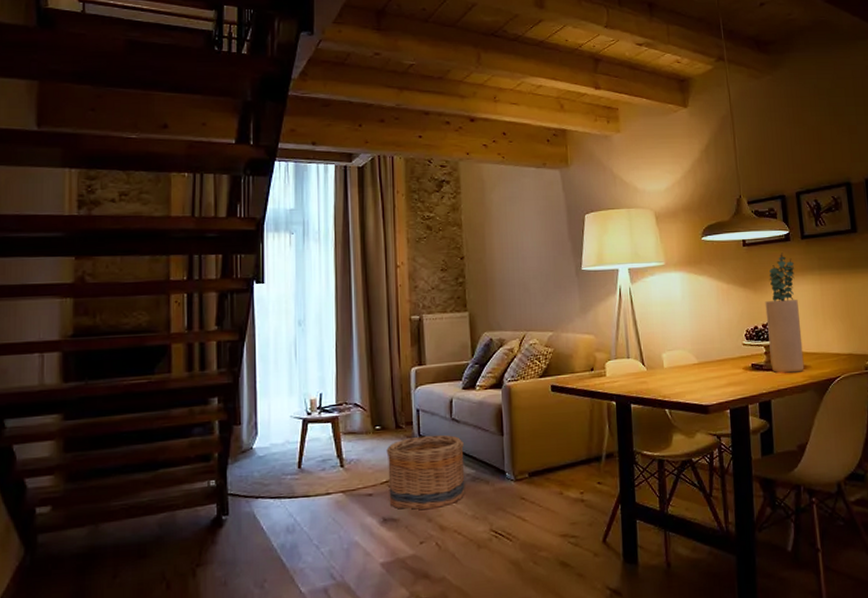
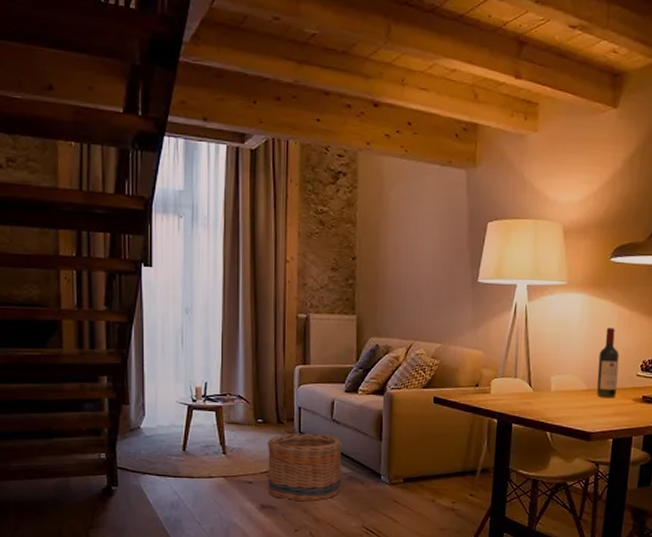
wine bottle: none [704,301,727,370] -> present [596,328,620,398]

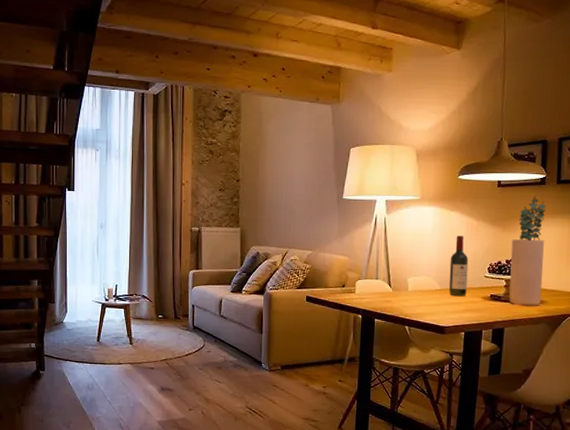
basket: present [267,433,342,502] -> none [166,327,229,385]

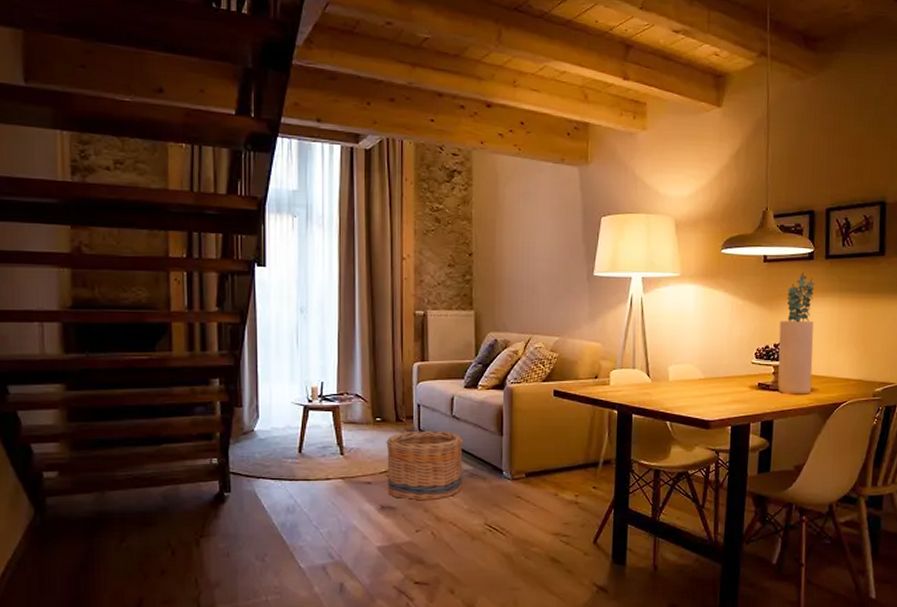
basket: none [166,327,229,385] -> present [386,430,463,501]
wine bottle: present [448,236,469,297] -> none [713,317,734,386]

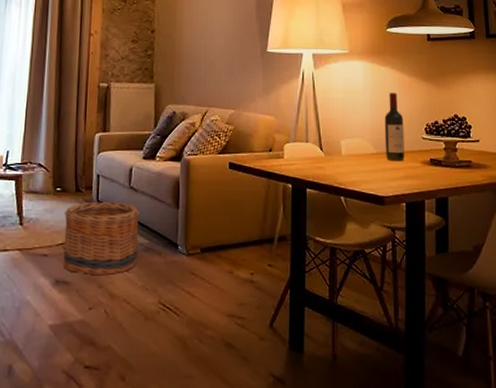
wine bottle: none [713,317,734,386] -> present [384,93,405,162]
vase: present [778,271,815,395] -> none [447,50,484,171]

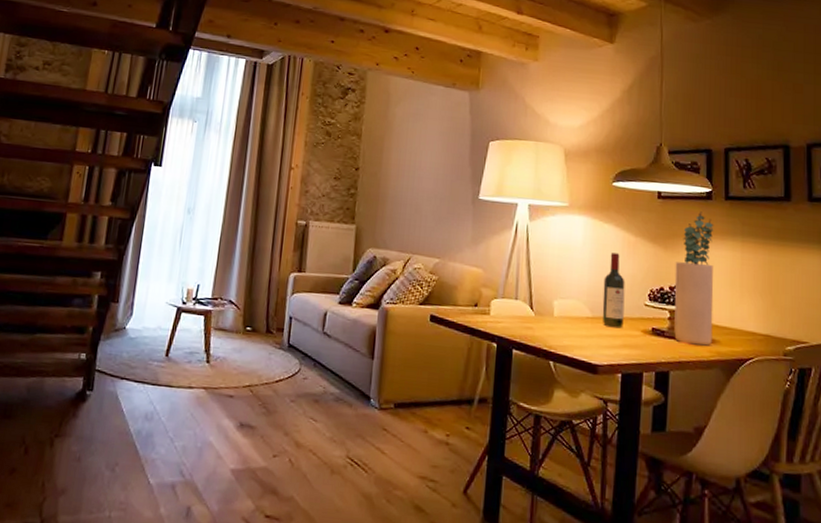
basket: present [63,201,140,276] -> none [249,345,332,423]
vase: none [447,50,484,171] -> present [674,211,714,346]

